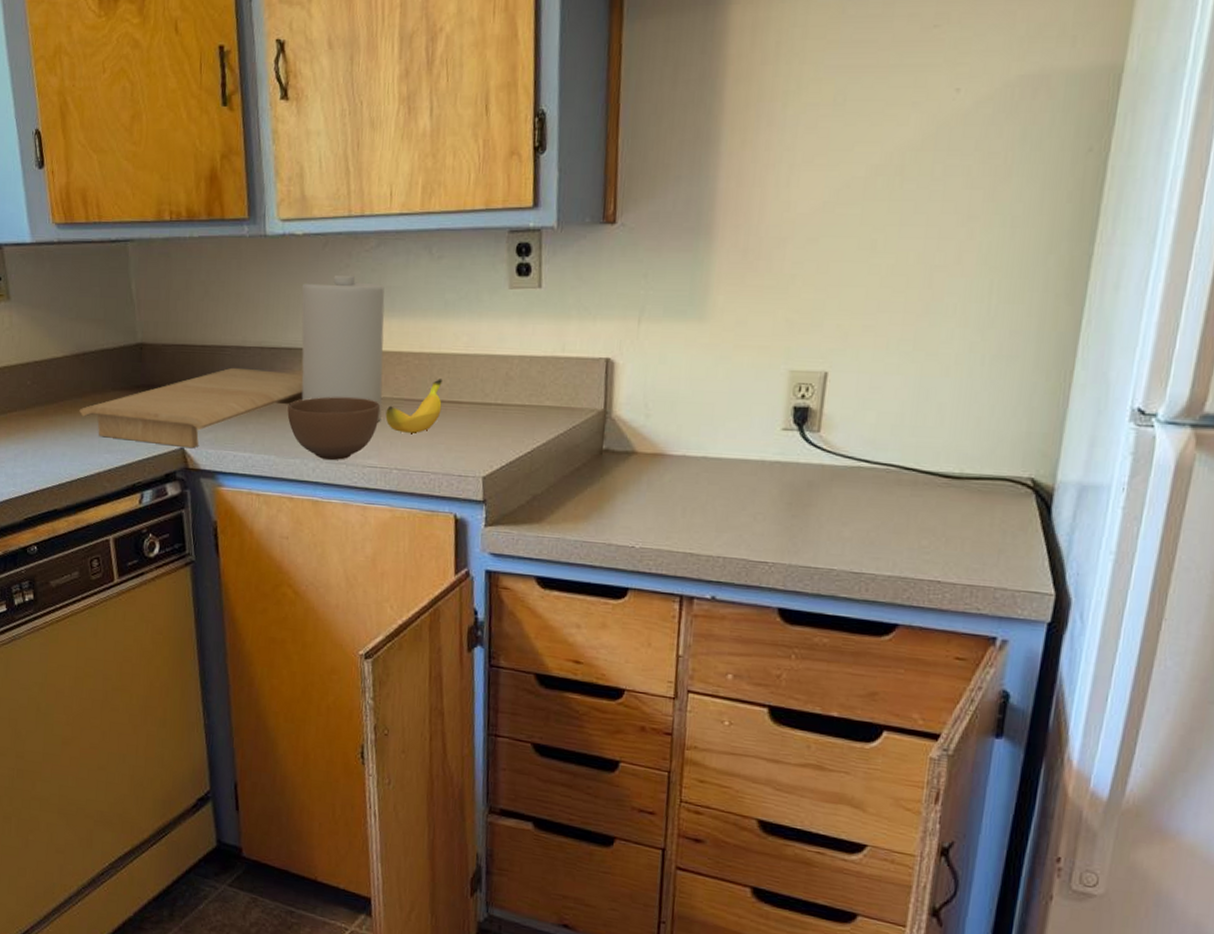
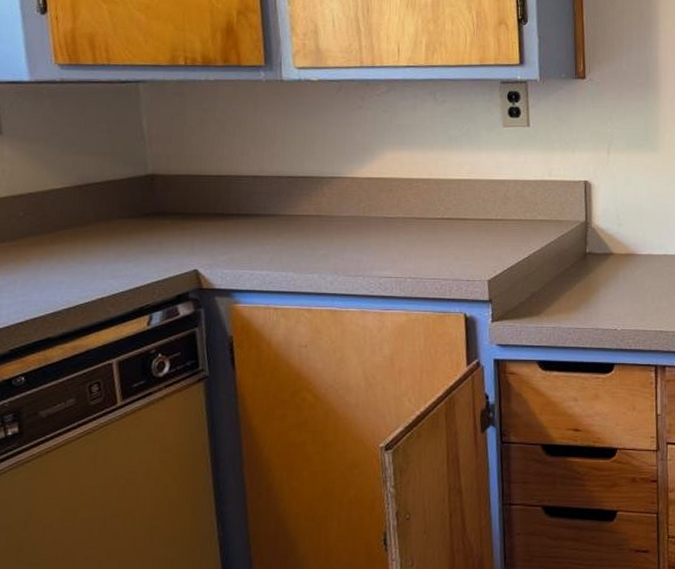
cutting board: present [79,367,304,449] -> none [80,194,321,270]
bowl: present [287,396,381,460] -> none [305,217,394,273]
paper towel holder: present [301,275,385,423] -> none [317,115,396,239]
banana: present [385,379,443,433] -> none [399,200,450,246]

